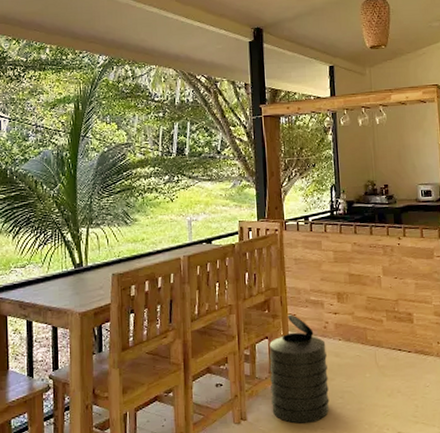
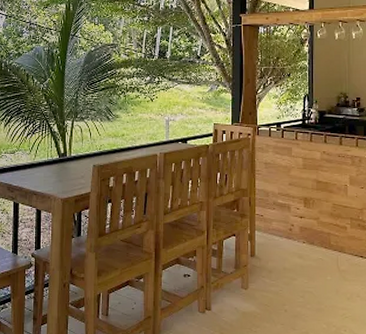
trash can: present [269,314,330,424] -> none [235,215,290,318]

